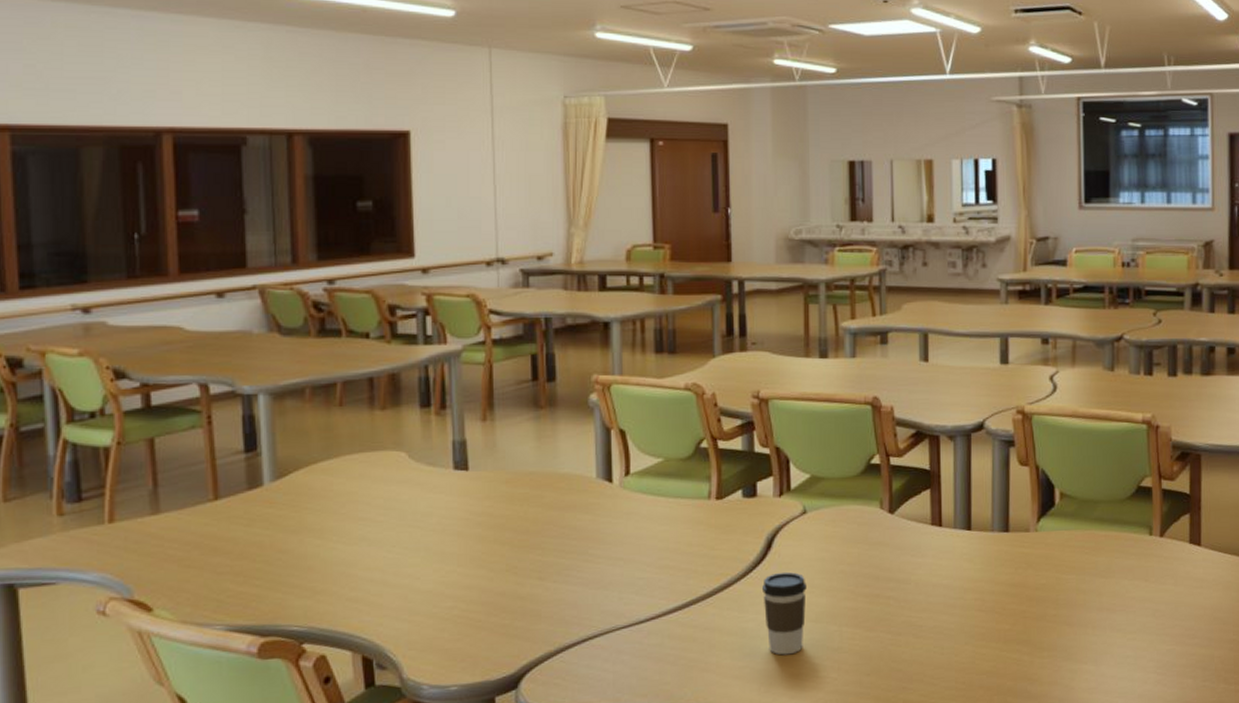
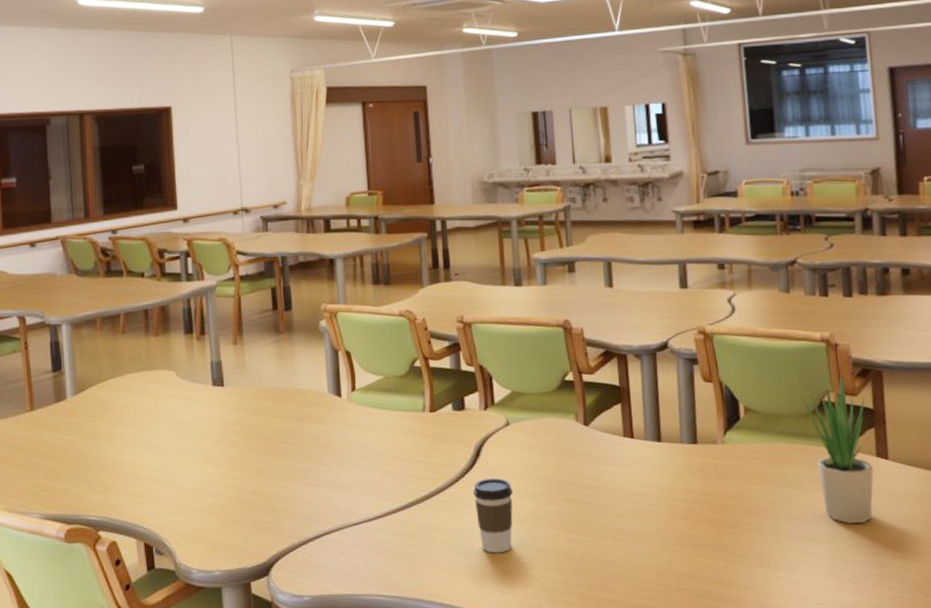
potted plant: none [1119,456,1186,614] -> present [801,373,874,525]

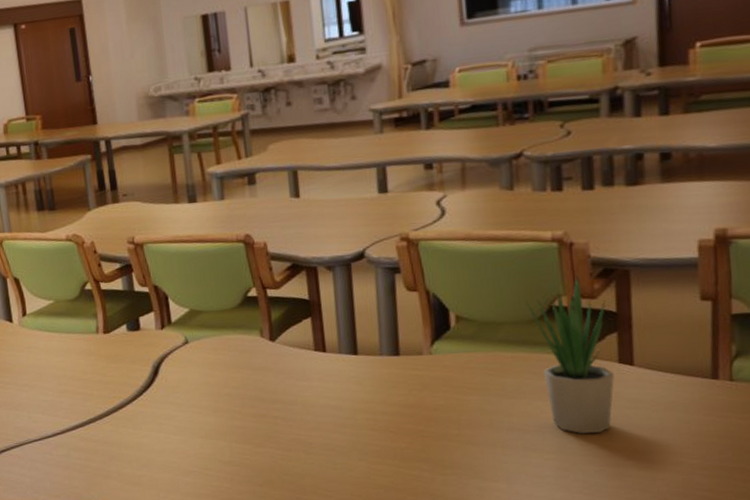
coffee cup: present [473,477,513,554] -> none [153,394,196,467]

